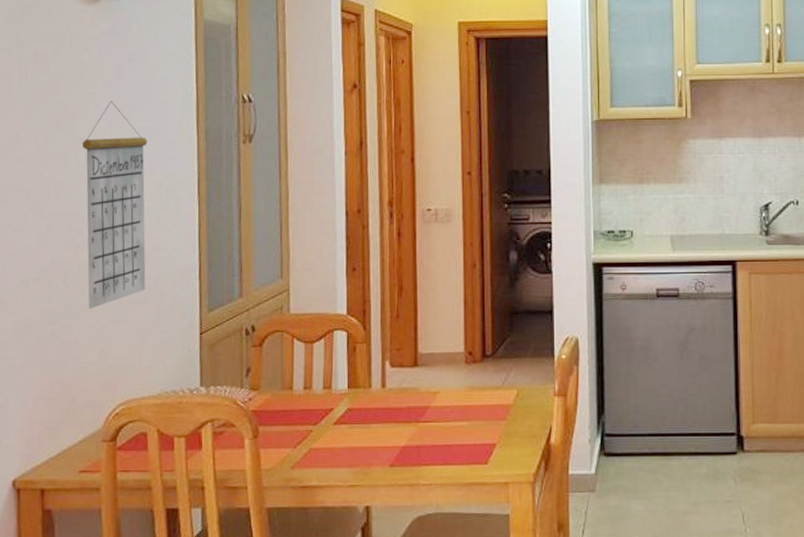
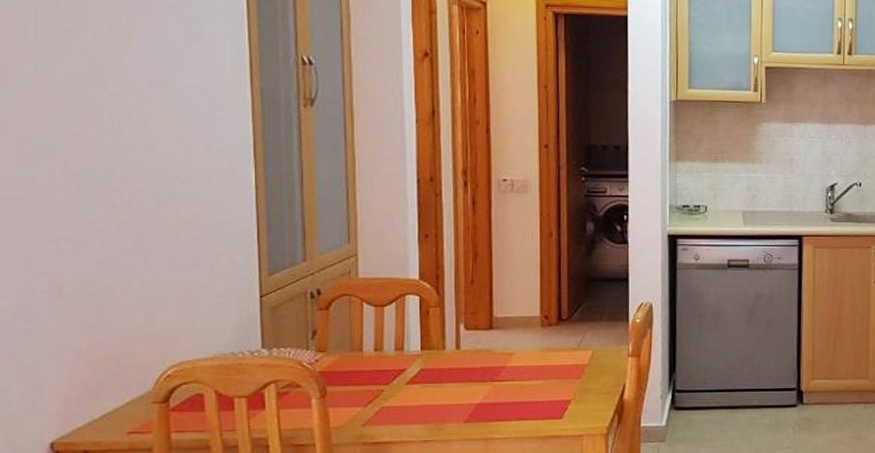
calendar: present [82,101,148,309] -> none [117,55,197,271]

